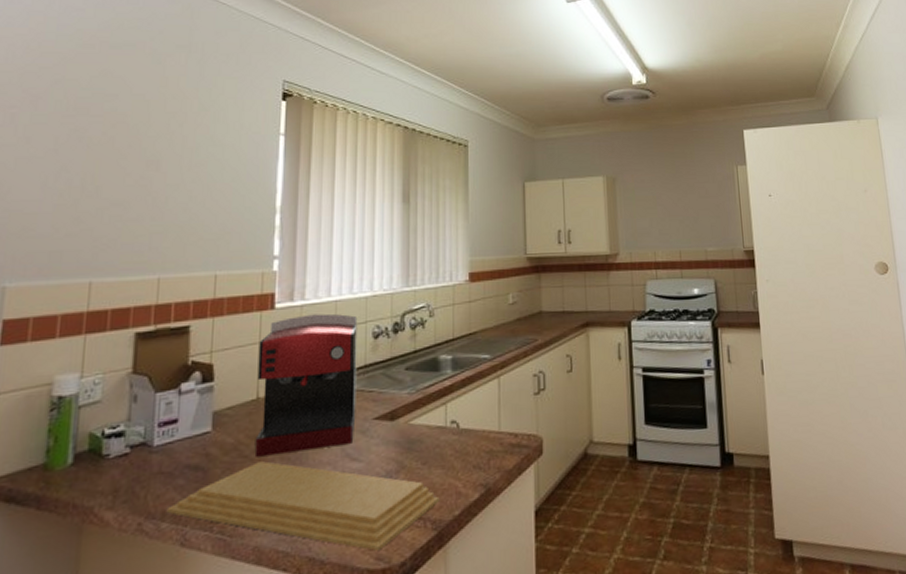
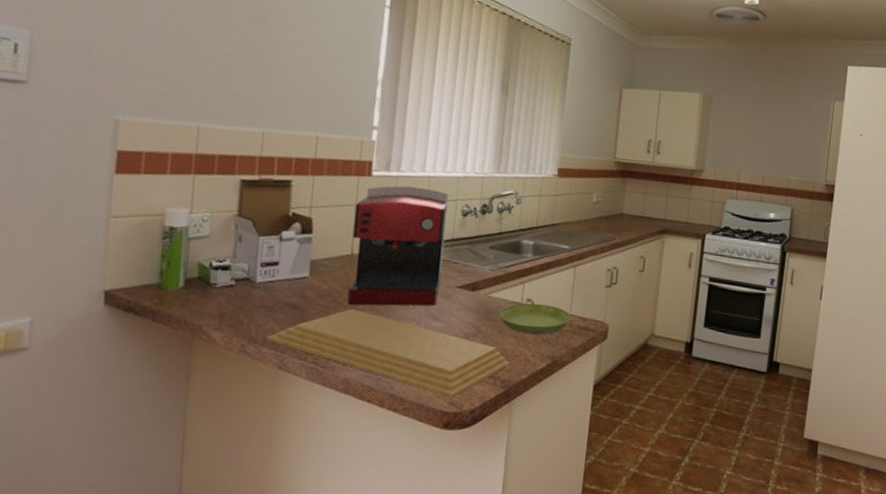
saucer: none [422,424,501,462] -> present [498,303,572,335]

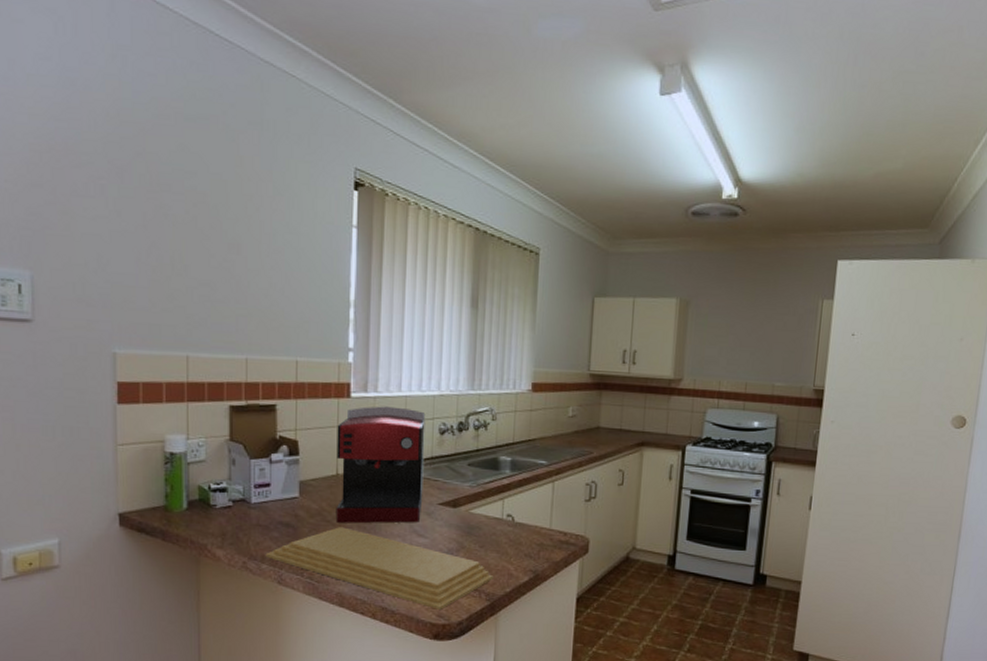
saucer: present [498,303,572,335] -> none [480,519,552,550]

